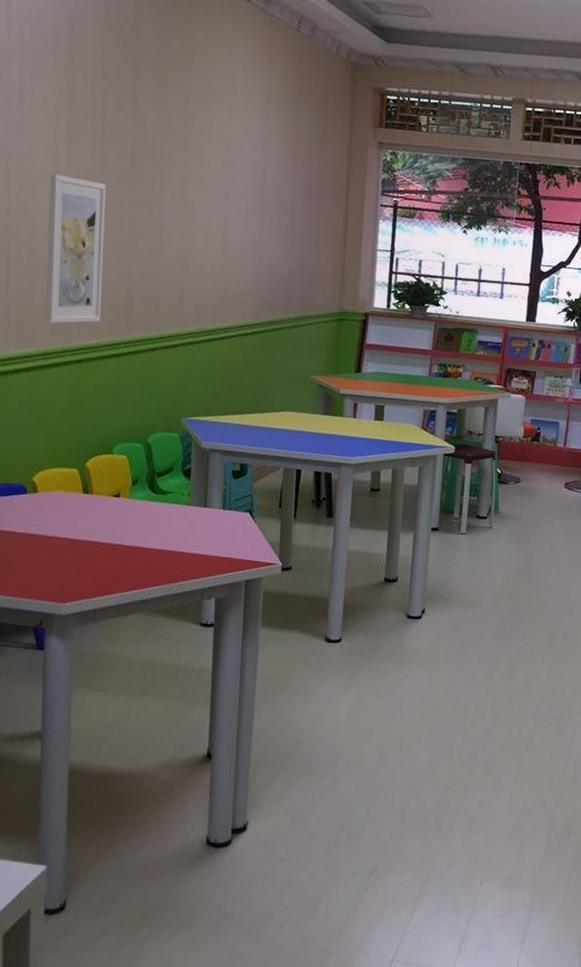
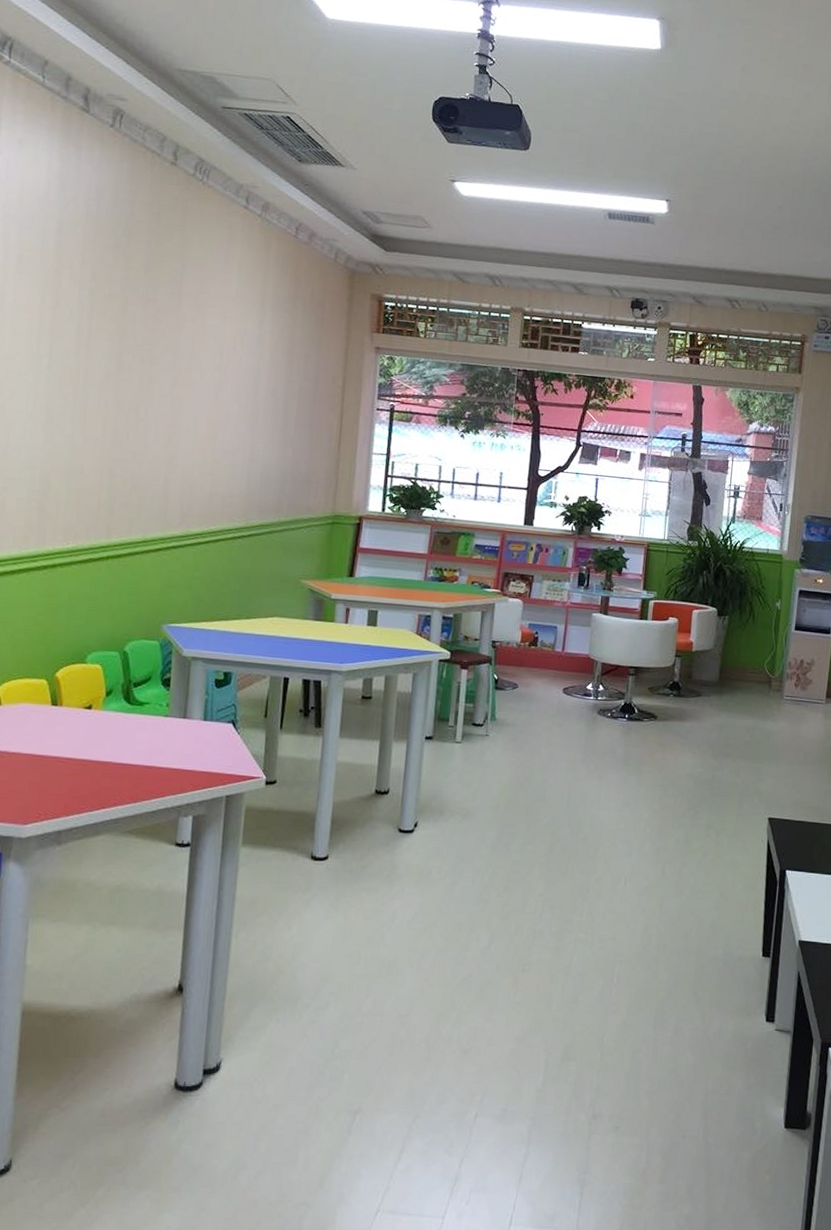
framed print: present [45,174,106,324] -> none [18,374,90,528]

